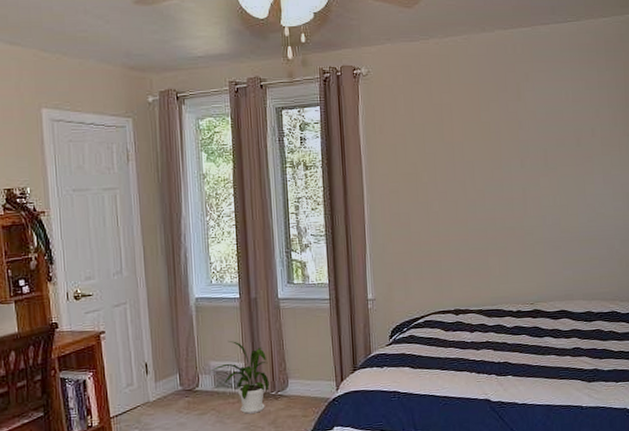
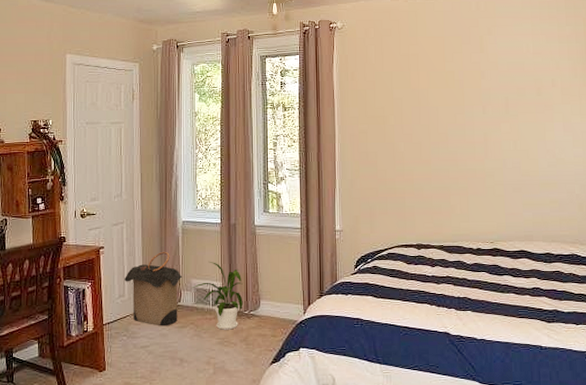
laundry hamper: none [132,332,199,415] -> present [125,251,183,326]

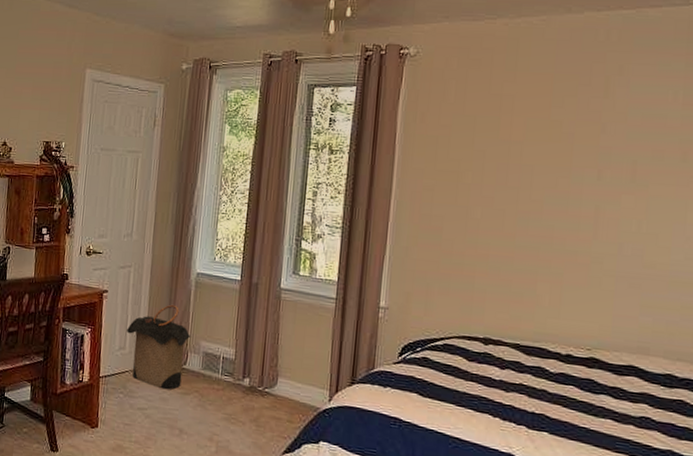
house plant: present [191,261,243,330] -> none [199,322,260,406]

